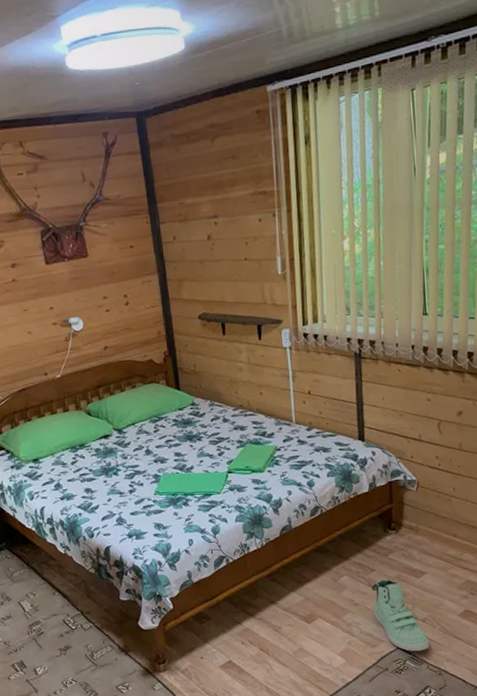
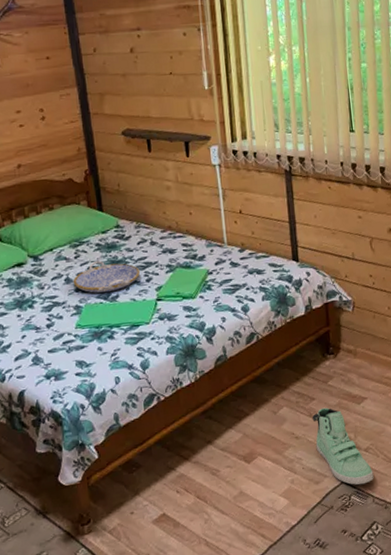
serving tray: none [152,435,214,464] -> present [73,260,141,293]

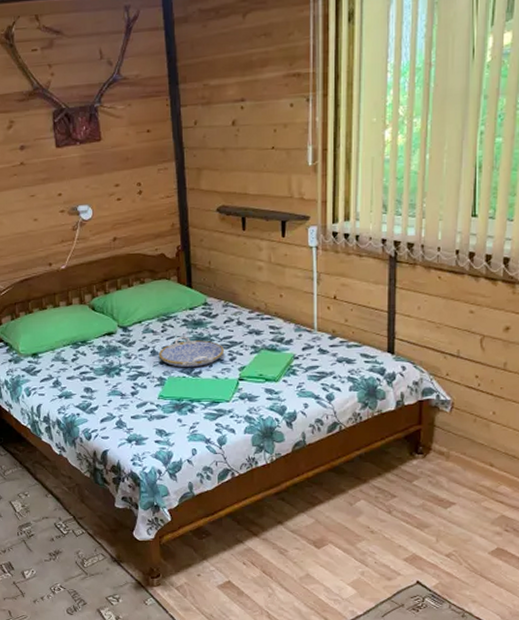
sneaker: present [312,407,374,485] -> none [391,506,453,589]

